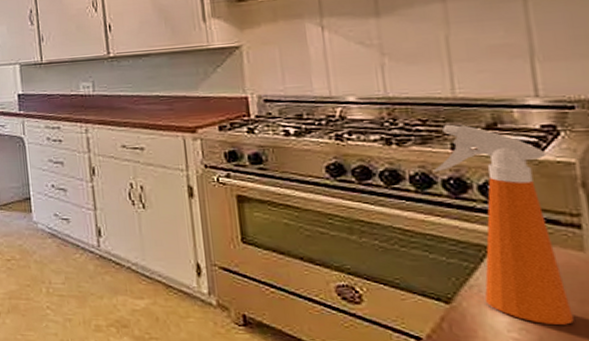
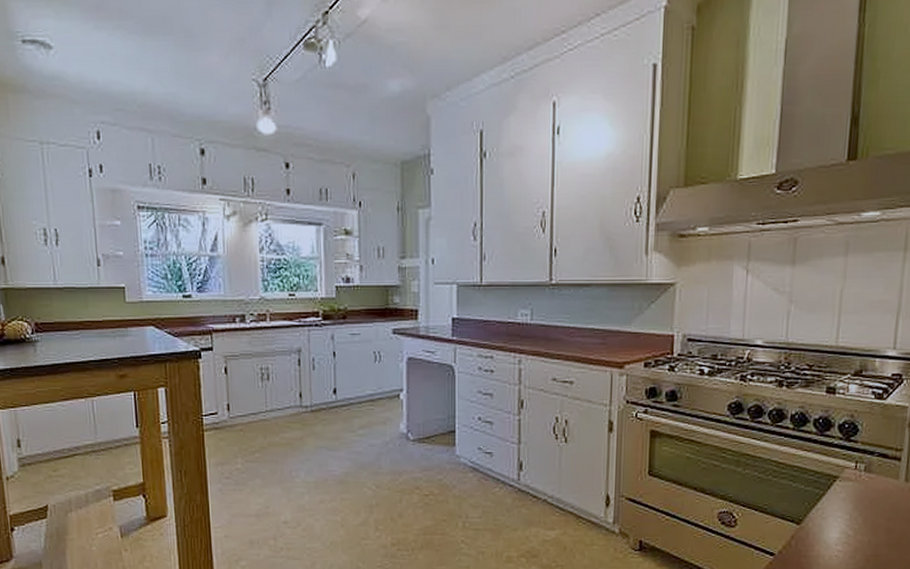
spray bottle: present [432,124,574,325] -> none [809,370,891,538]

